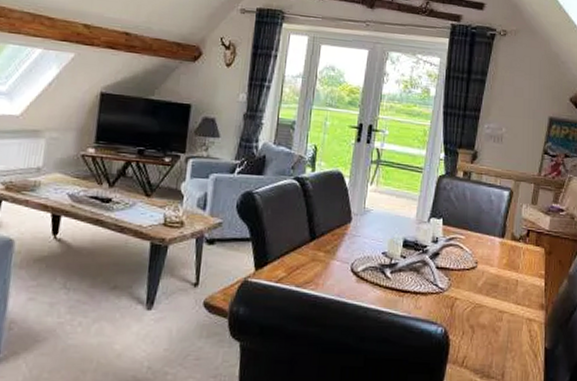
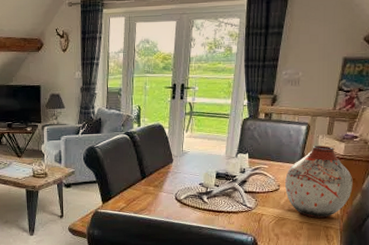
vase: none [484,216,559,307] -> present [285,146,353,218]

